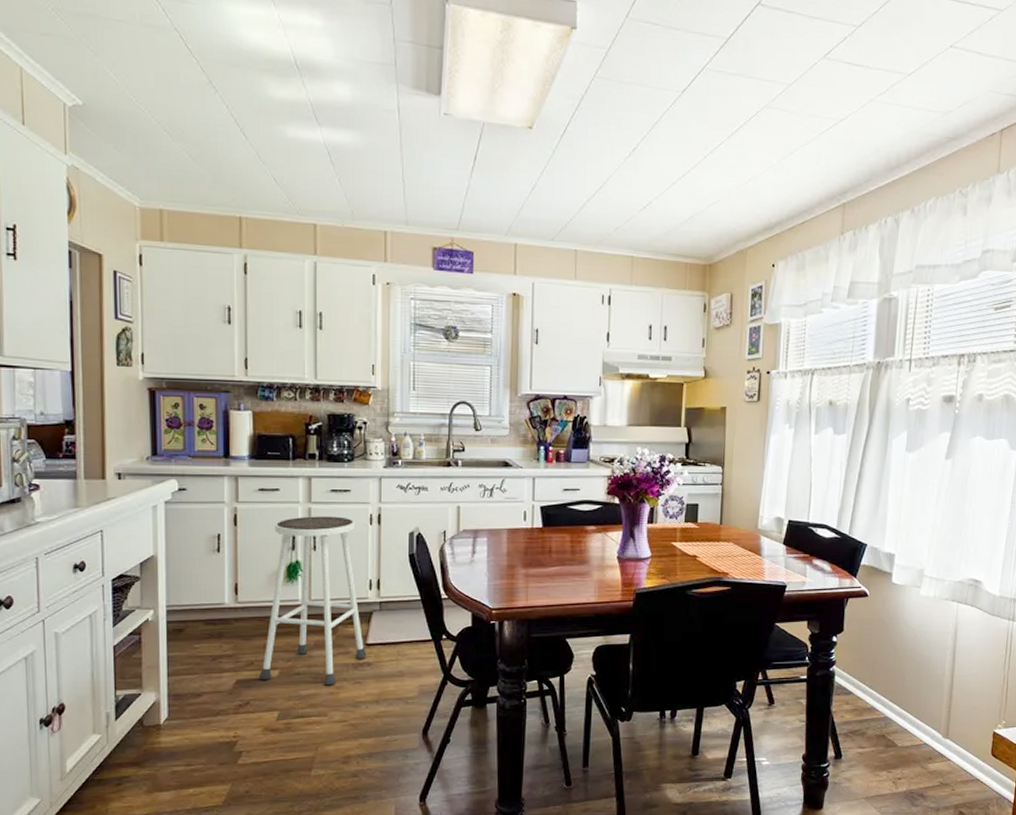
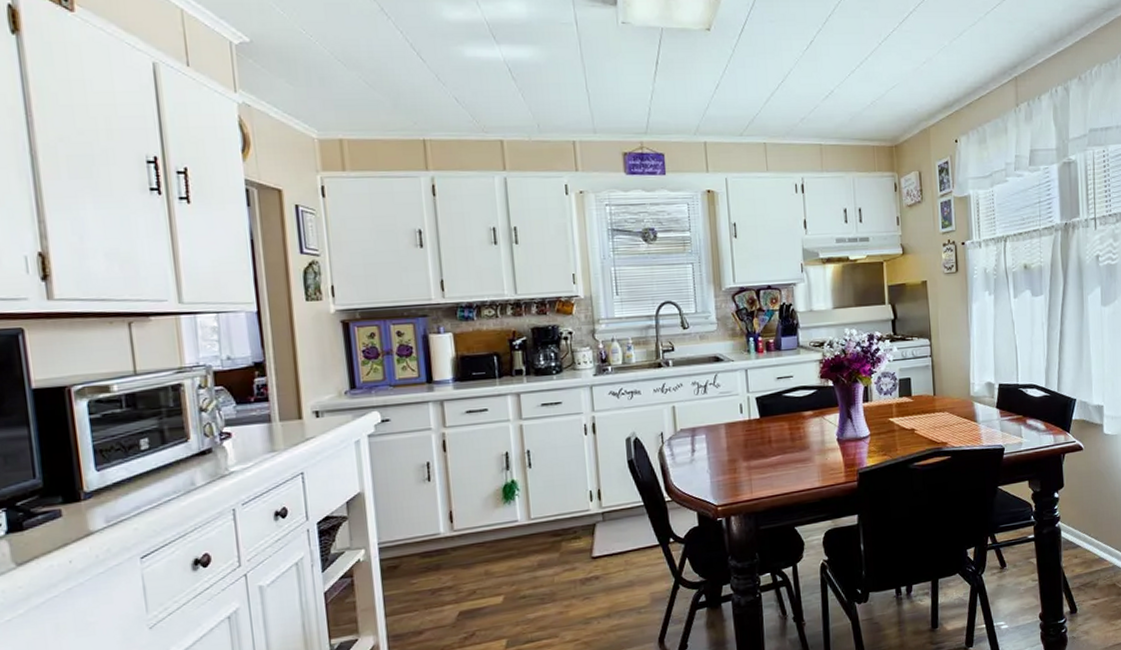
stool: present [259,516,367,686] -> none [483,430,594,608]

